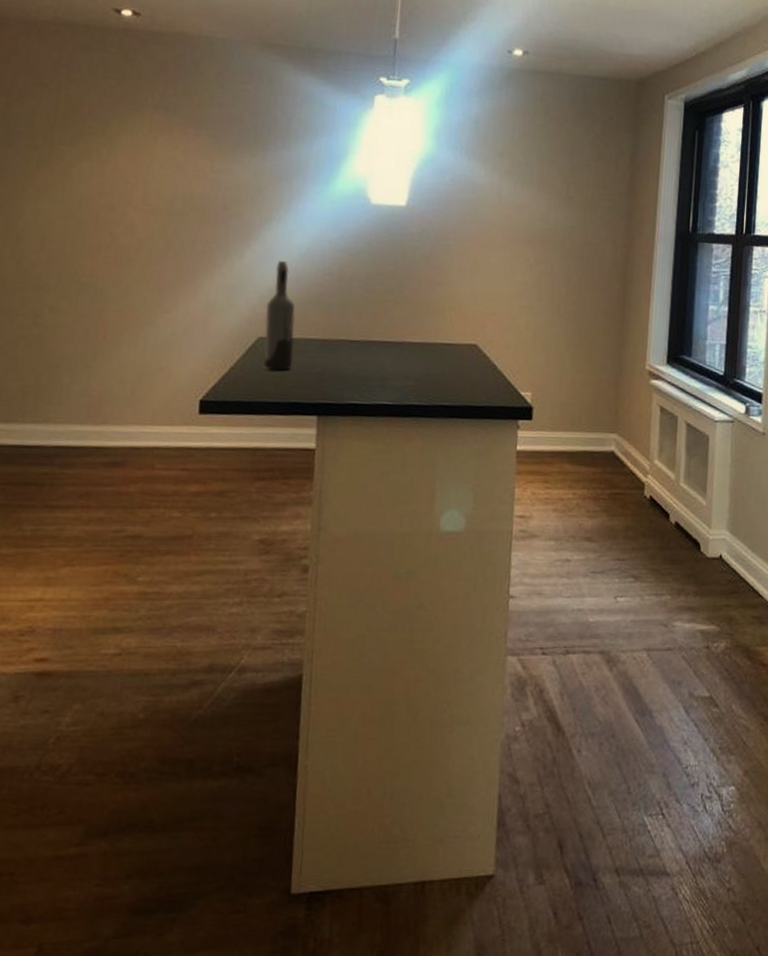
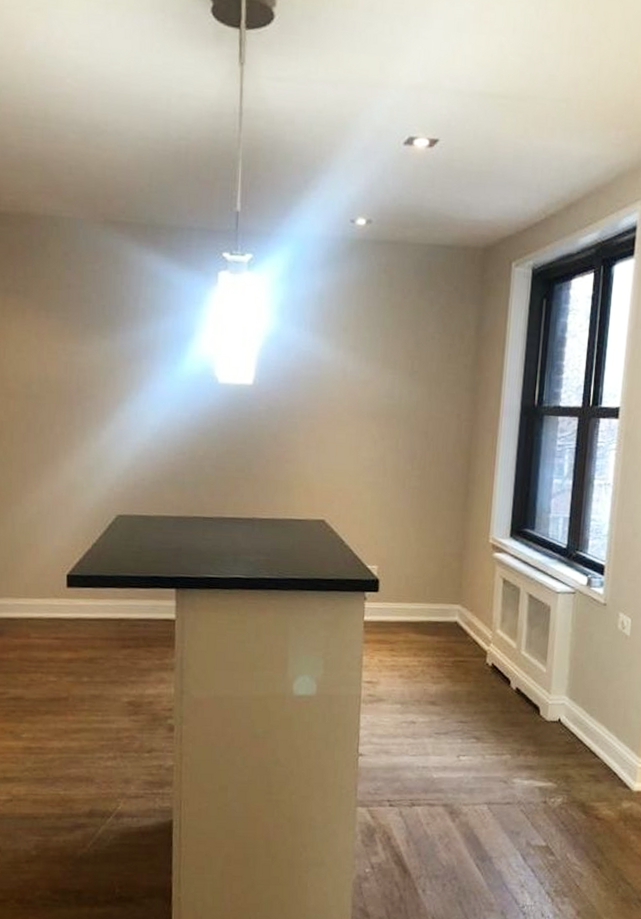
wine bottle: present [264,261,296,371] -> none [122,441,152,547]

